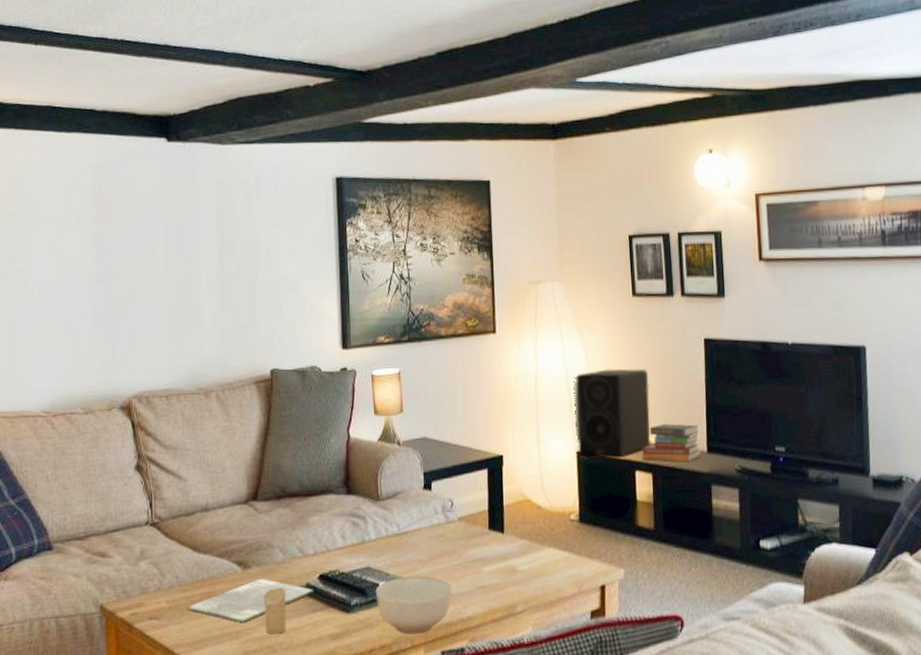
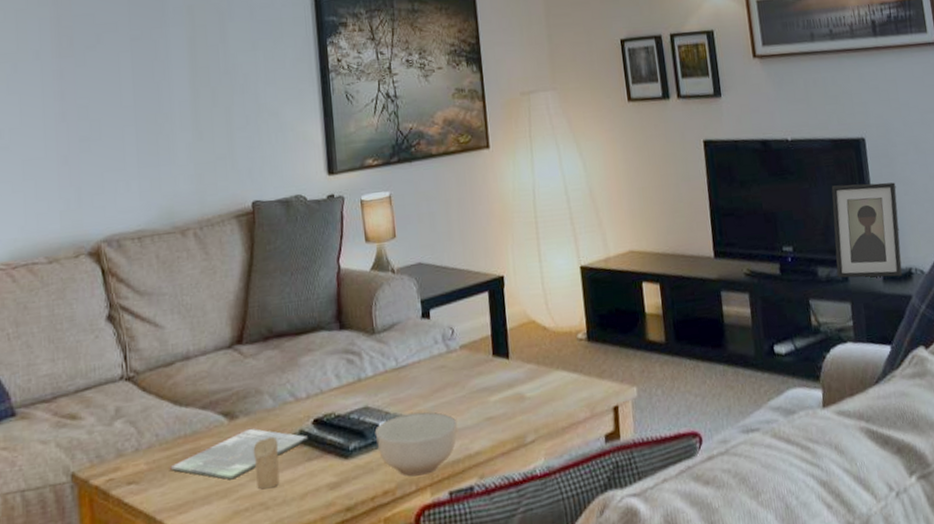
speaker: present [575,368,651,460] -> none [574,175,657,272]
books: present [642,424,701,463] -> none [647,230,708,272]
picture frame: none [827,390,894,484] -> present [831,182,903,278]

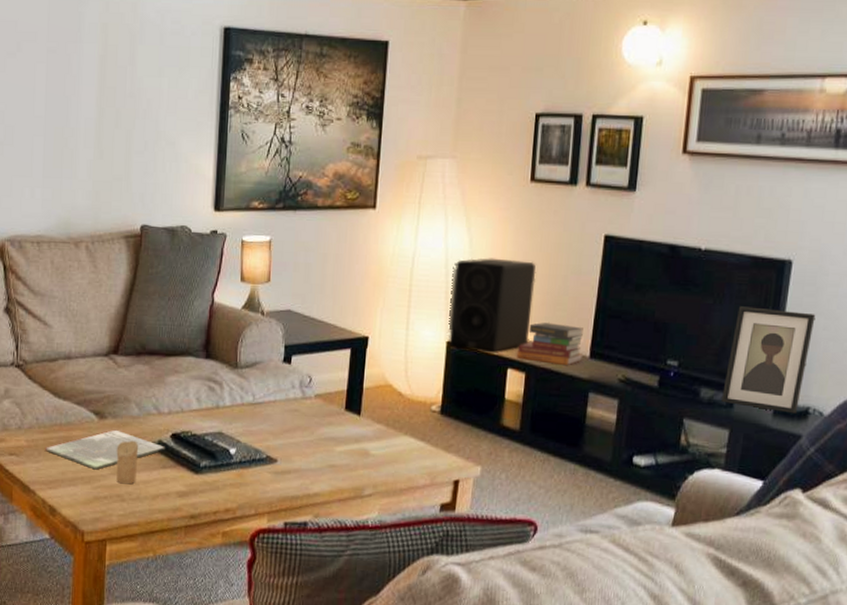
bowl: present [374,412,458,477] -> none [225,446,302,503]
speaker: none [574,175,657,272] -> present [448,258,536,354]
books: none [647,230,708,272] -> present [517,323,583,366]

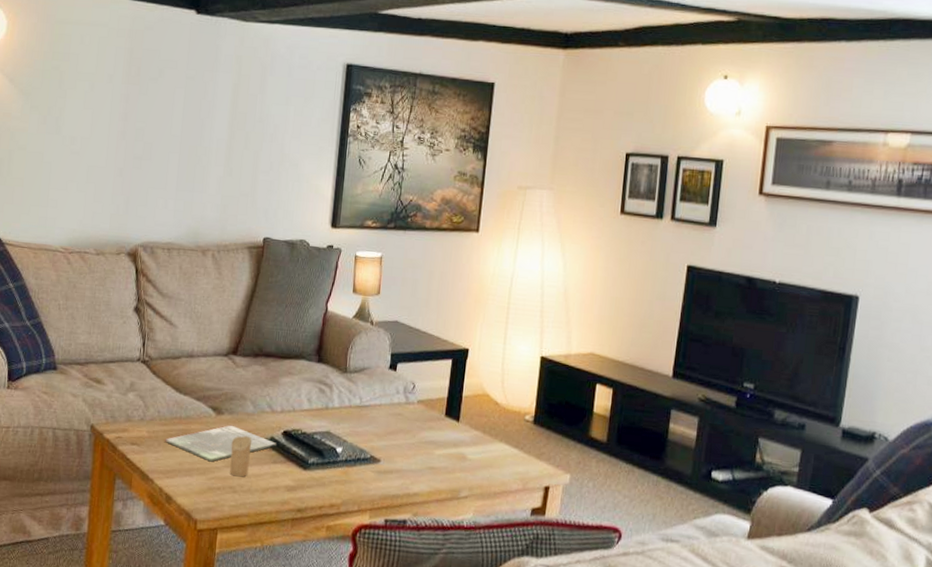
speaker: present [448,258,536,354] -> none [542,281,624,370]
books: present [517,323,583,366] -> none [605,343,667,384]
picture frame: present [721,306,816,414] -> none [794,336,881,438]

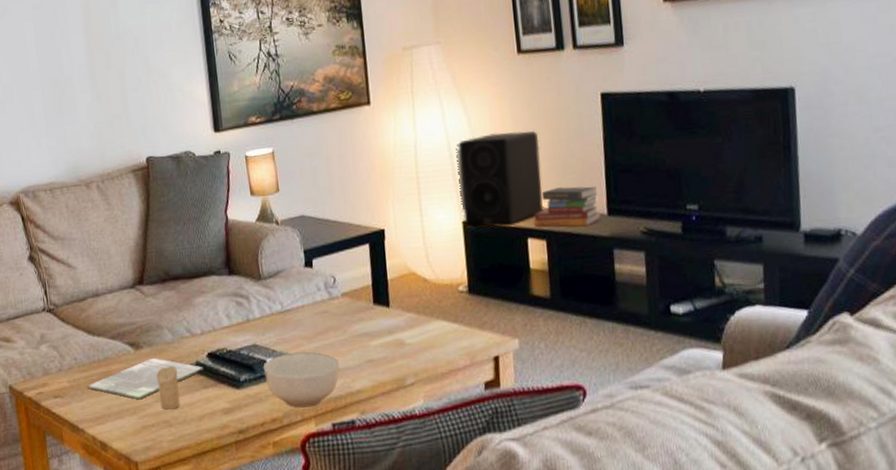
bowl: none [331,446,403,500] -> present [263,352,340,408]
speaker: none [542,281,624,370] -> present [457,130,544,228]
books: none [605,343,667,384] -> present [534,186,601,228]

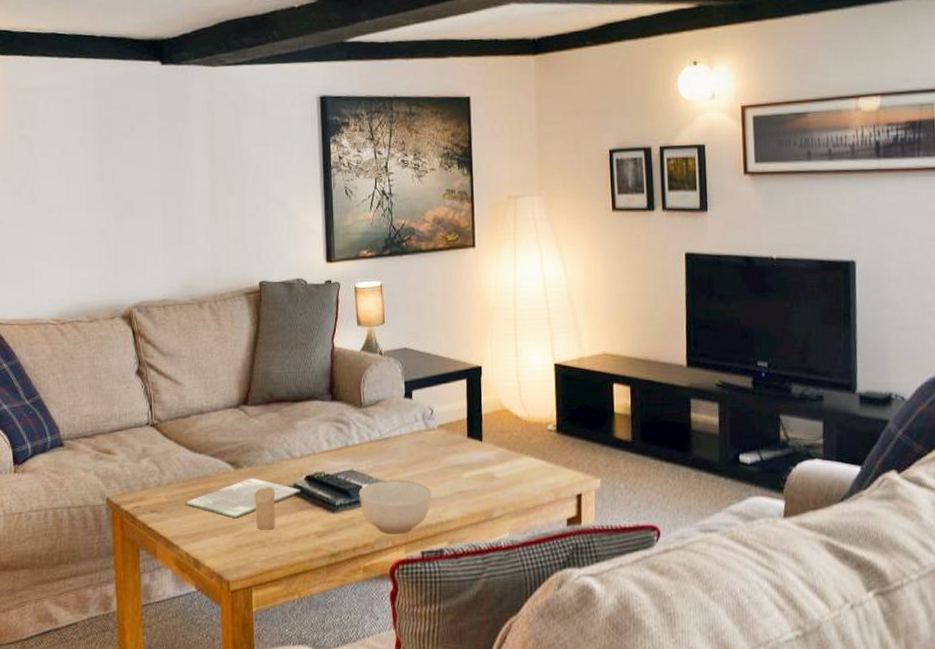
speaker: present [457,130,544,228] -> none [553,283,630,372]
books: present [534,186,601,228] -> none [620,338,680,377]

